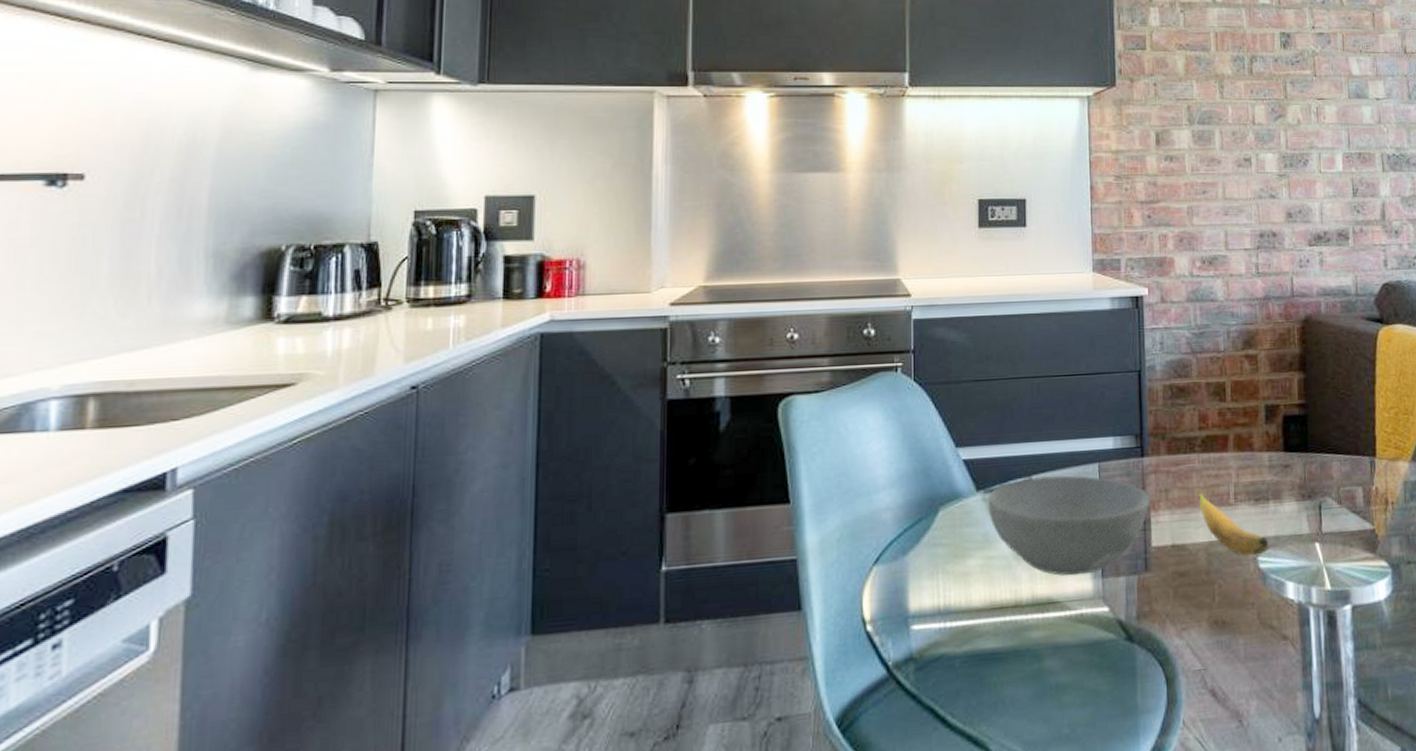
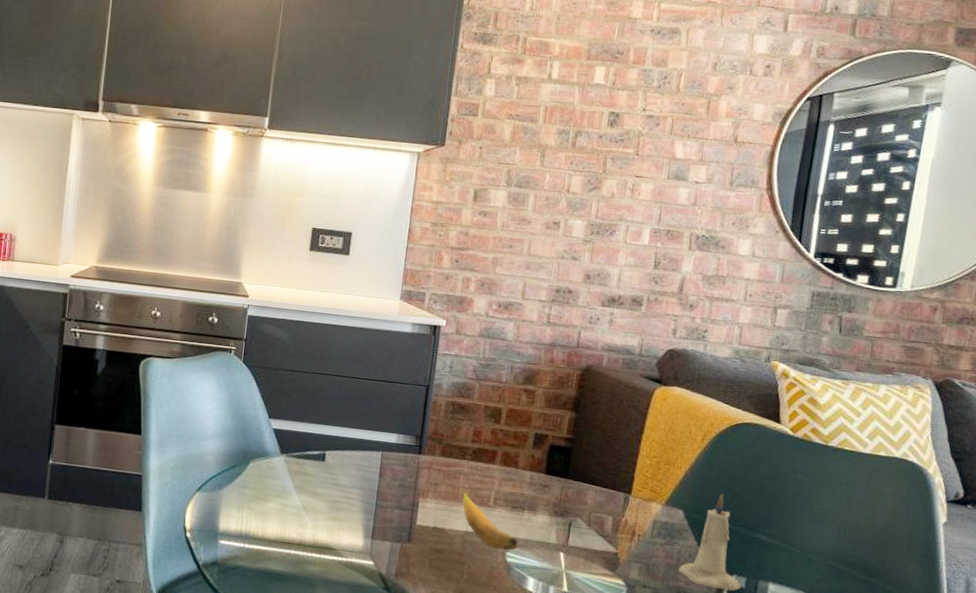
bowl: present [988,475,1150,576] -> none [288,452,421,534]

